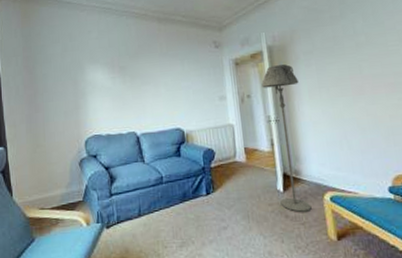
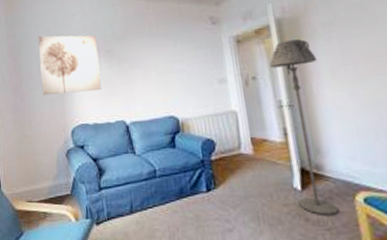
wall art: none [54,50,115,108] -> present [38,35,102,96]

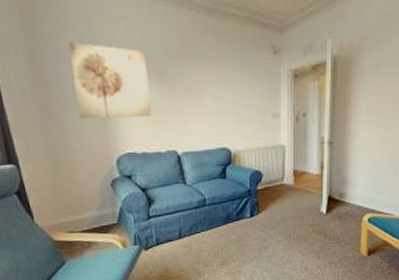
floor lamp: present [269,39,340,215] -> none [320,80,359,232]

